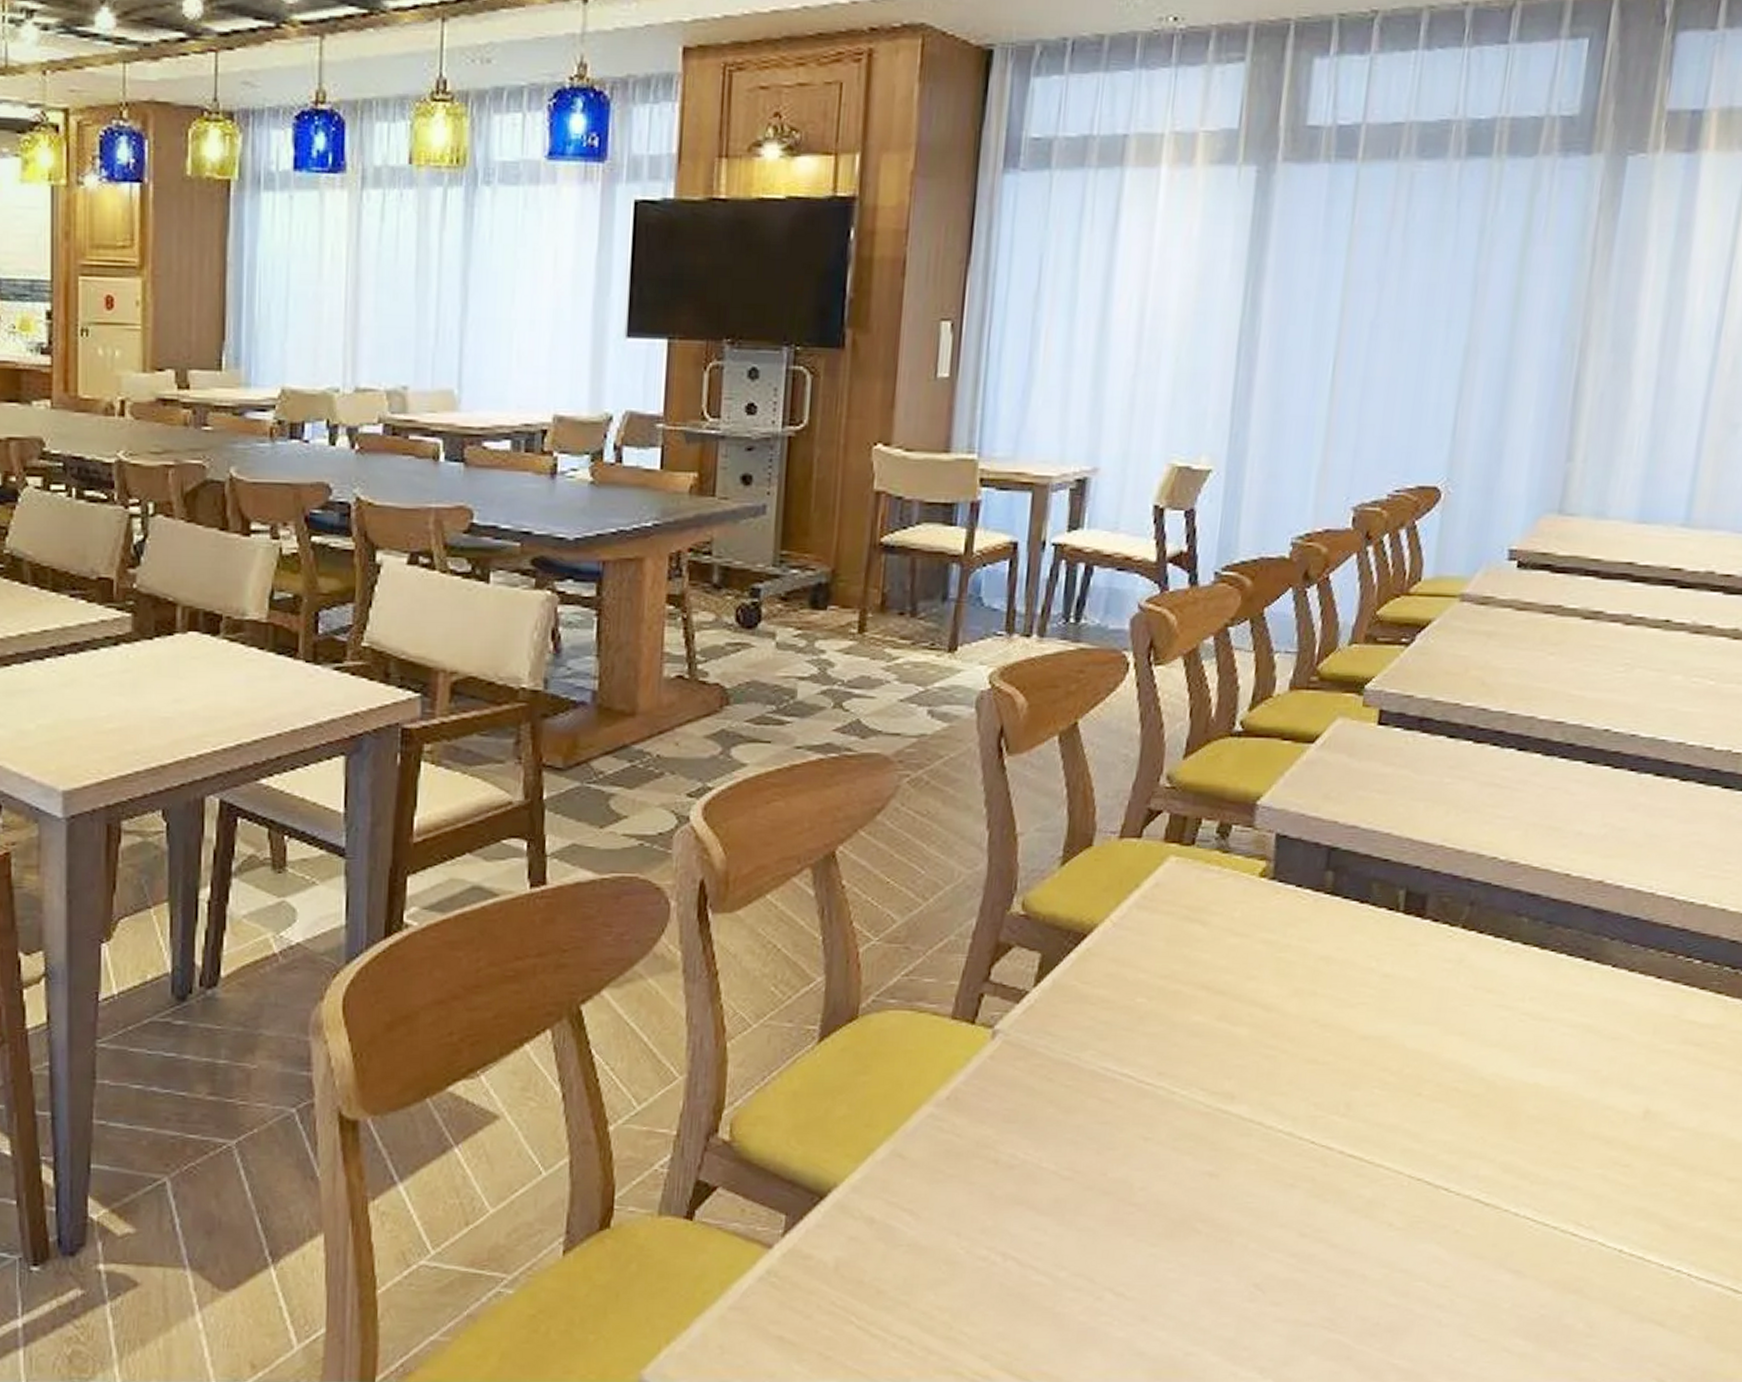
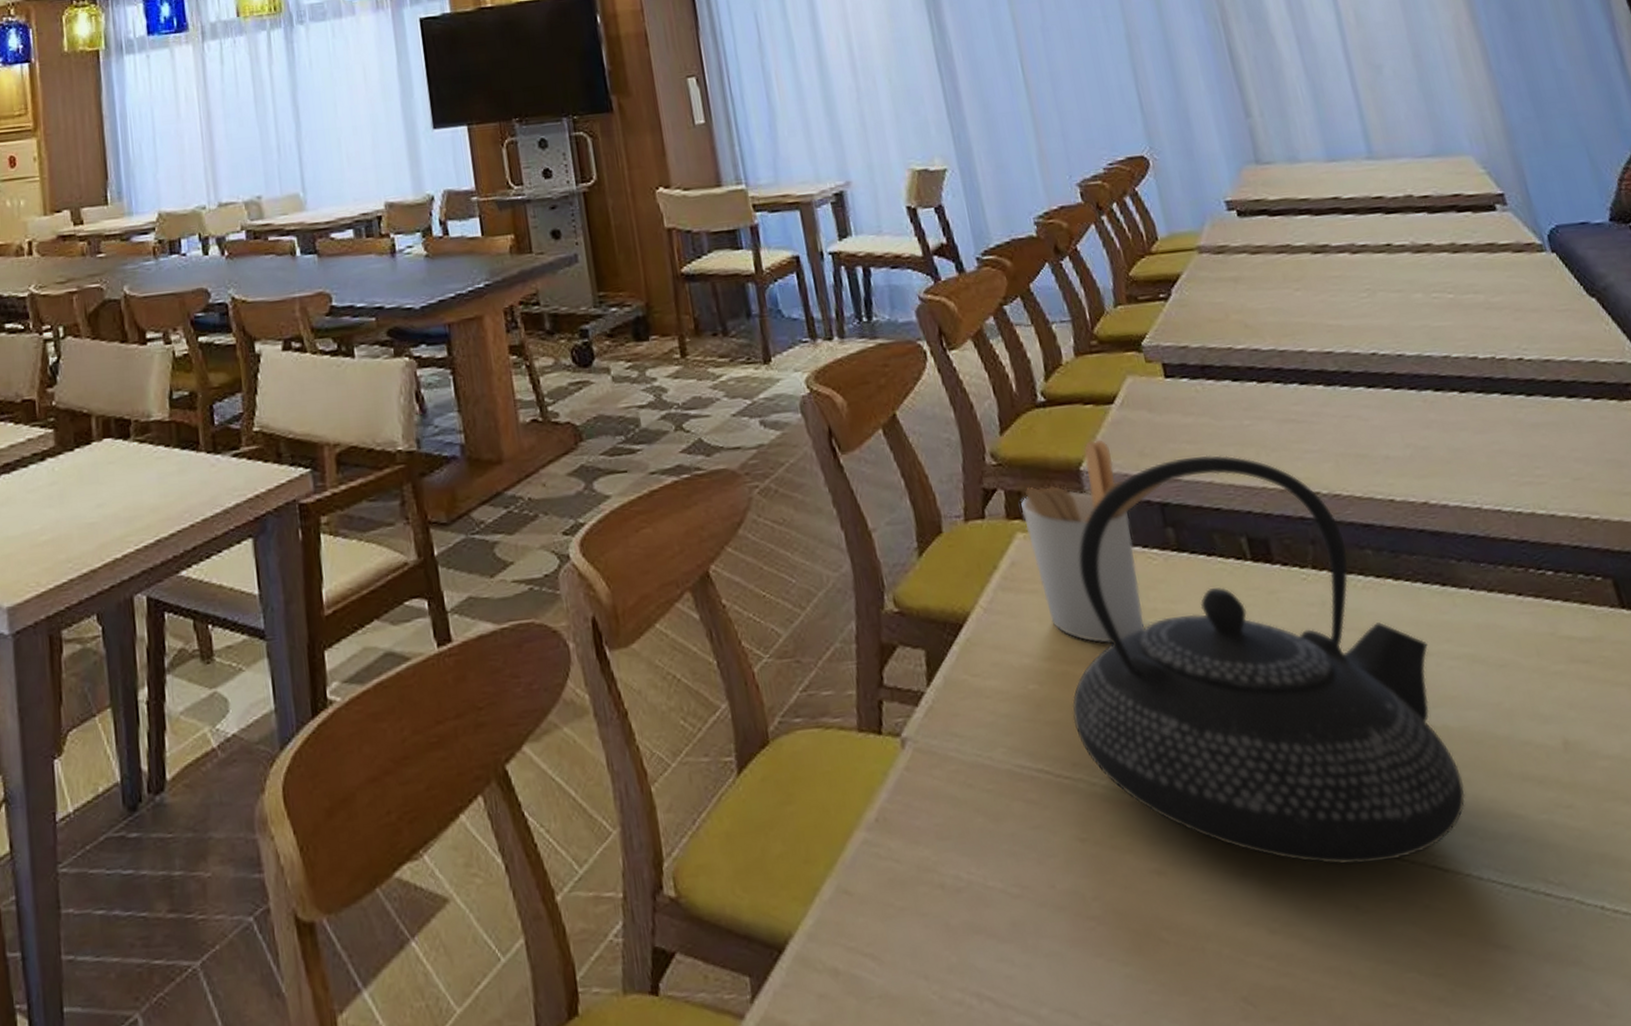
teapot: none [1171,806,1549,1191] -> present [1072,455,1466,865]
utensil holder: none [1179,776,1341,971] -> present [1020,439,1165,644]

